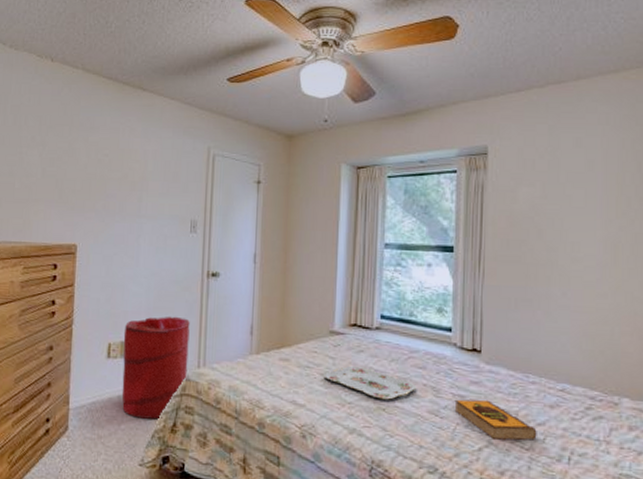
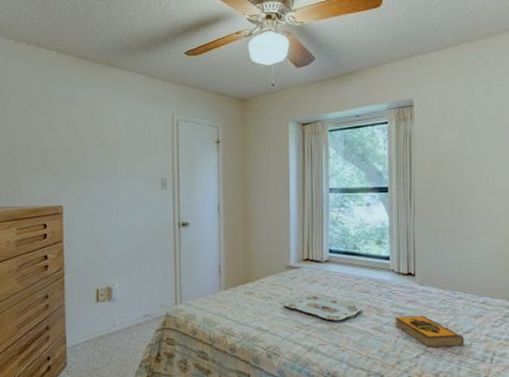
laundry hamper: present [121,316,190,420] -> none [109,262,167,351]

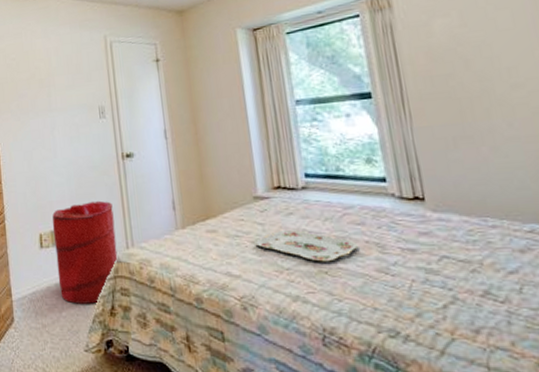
laundry hamper: none [109,262,167,351] -> present [52,200,119,304]
hardback book: present [394,315,464,349] -> none [404,251,511,295]

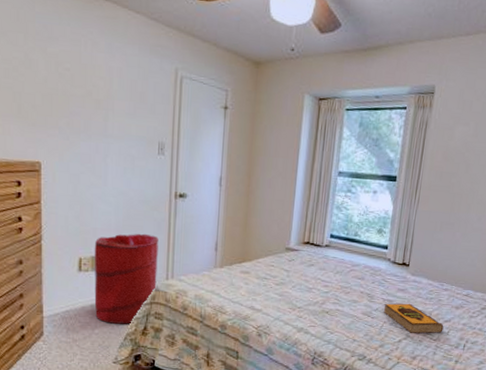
serving tray: present [254,229,359,262] -> none [278,277,356,305]
hardback book: none [404,251,511,295] -> present [383,303,444,334]

